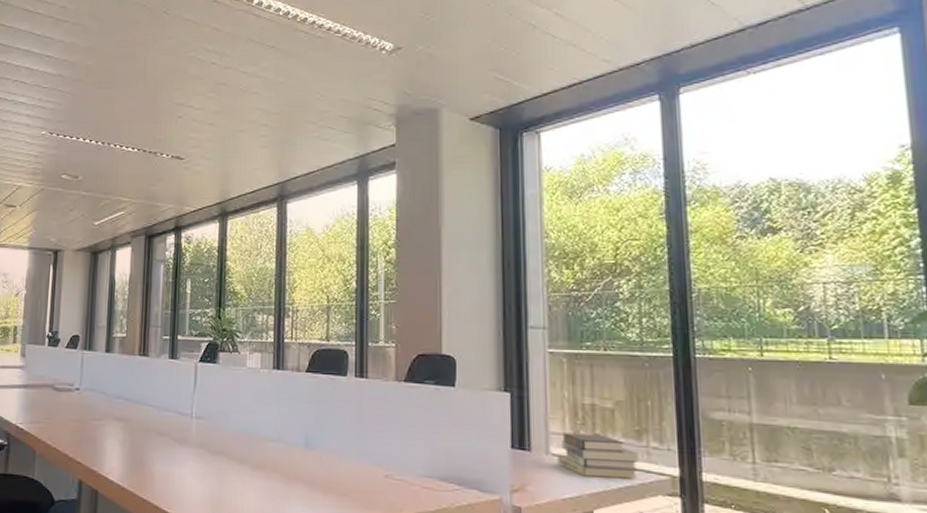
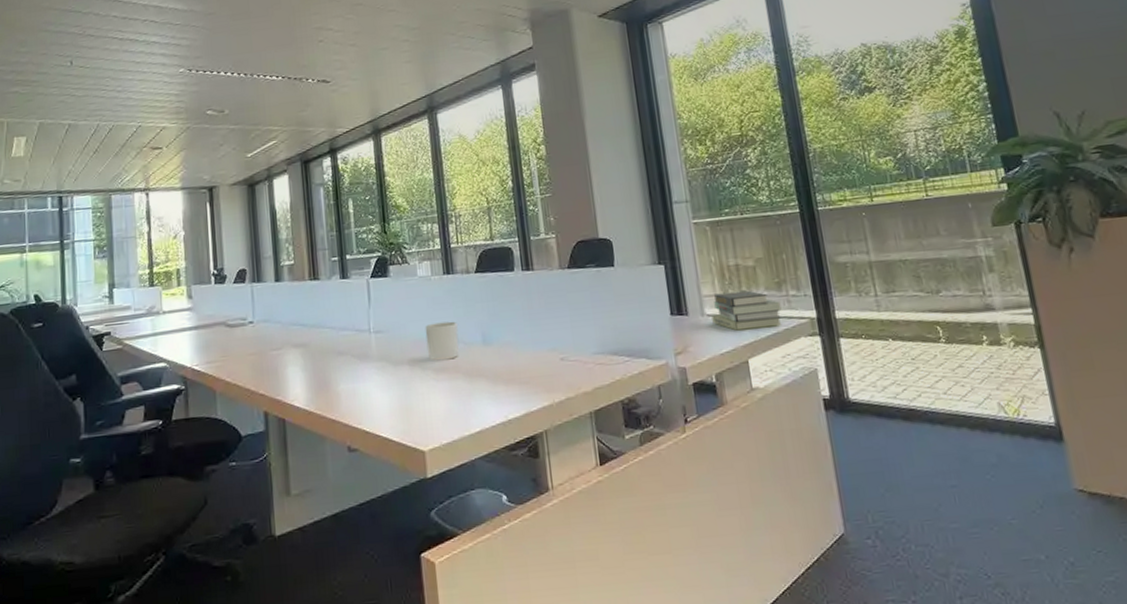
mug: none [247,417,281,458] -> present [425,321,460,361]

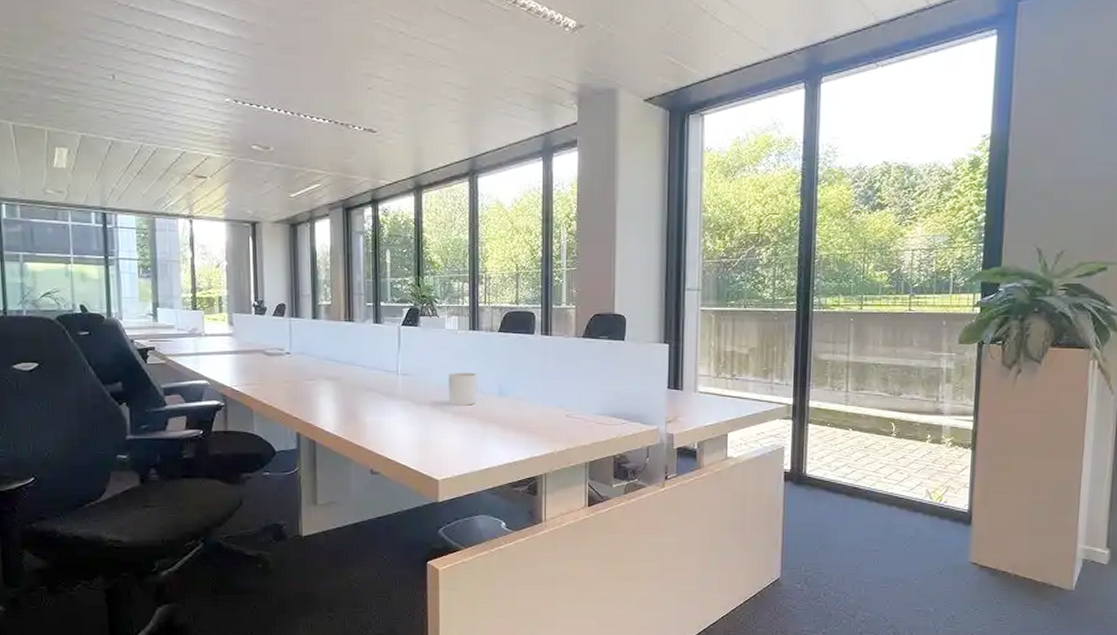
books: present [711,290,782,331] -> none [703,374,764,408]

